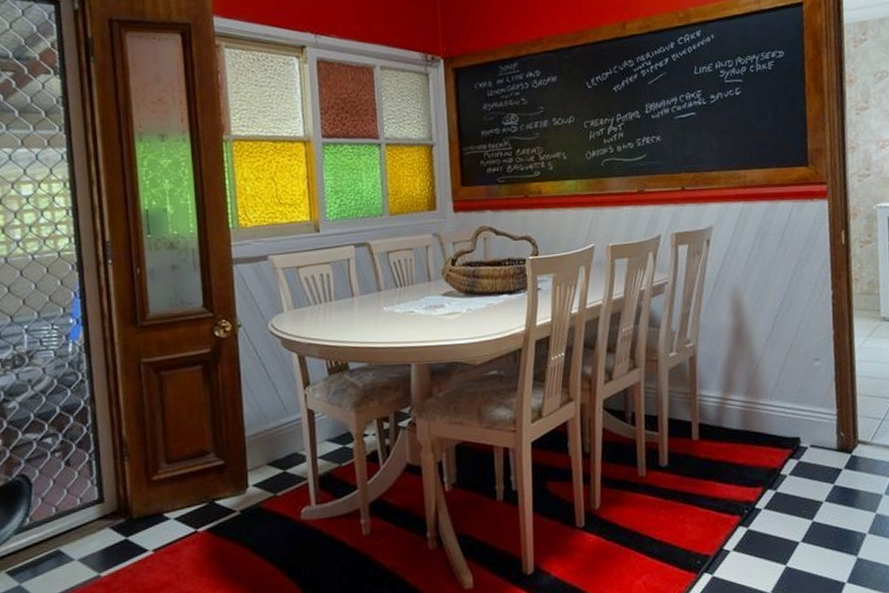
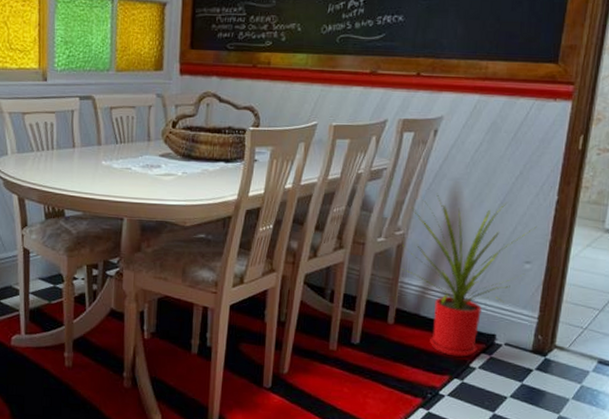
house plant: none [694,301,819,466] -> present [402,193,537,357]

